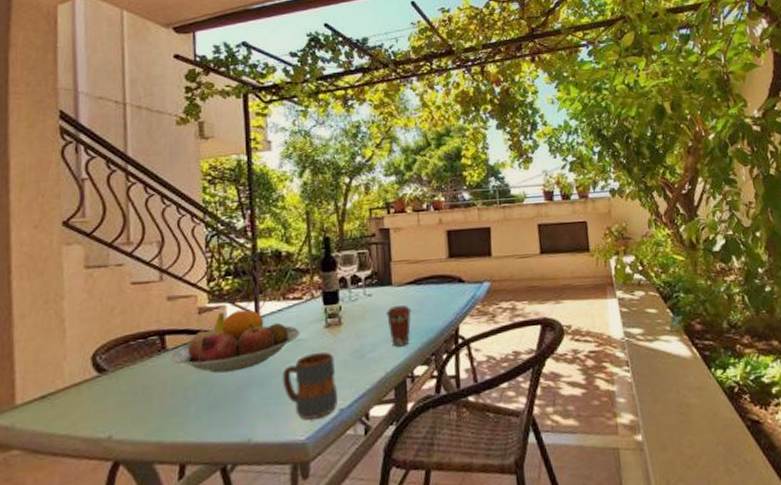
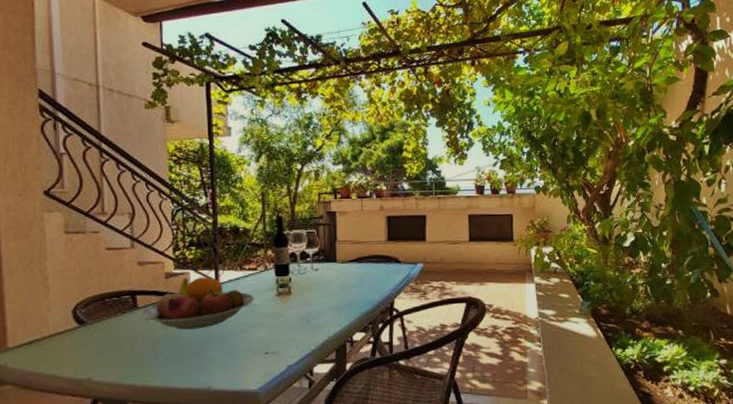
mug: present [282,352,337,420] -> none [238,316,286,373]
coffee cup: present [386,305,412,347] -> none [331,280,353,315]

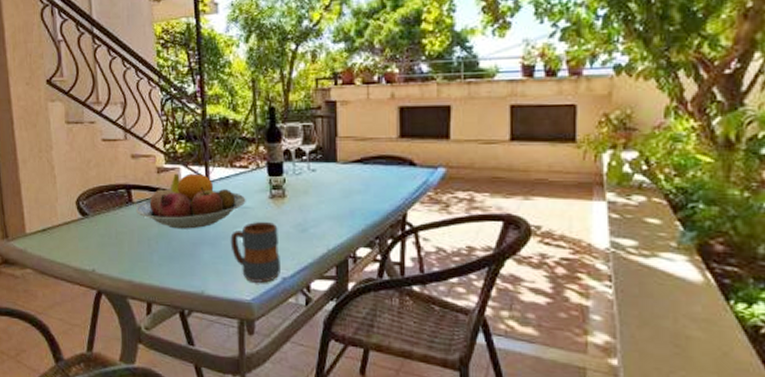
mug: none [238,316,286,373] -> present [230,221,280,283]

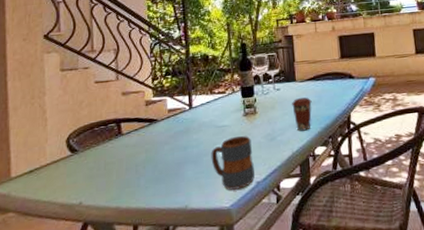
fruit bowl: present [135,173,246,229] -> none [124,102,224,153]
coffee cup: none [330,184,356,226] -> present [292,97,312,132]

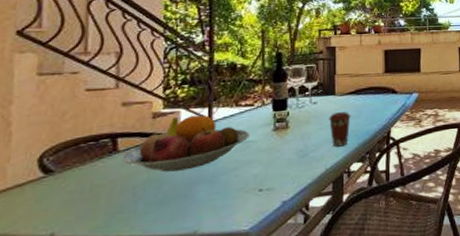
fruit bowl: none [124,102,224,153] -> present [120,115,250,172]
mug: present [211,135,255,190] -> none [230,152,281,212]

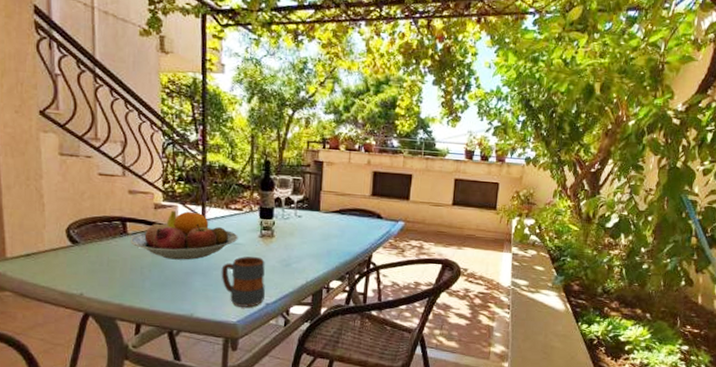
mug: none [230,152,281,212] -> present [221,256,265,307]
coffee cup: present [329,112,351,147] -> none [312,229,334,263]

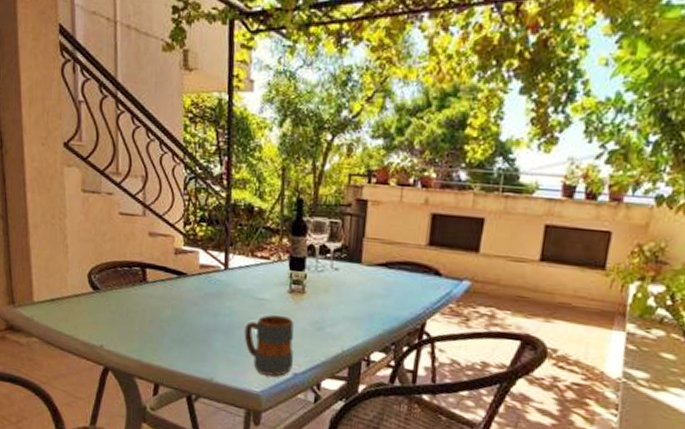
fruit bowl: present [130,210,238,260] -> none [149,256,264,316]

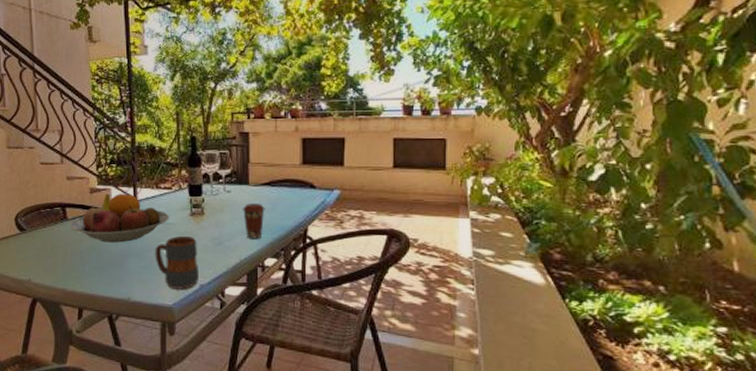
fruit bowl: none [149,256,264,316] -> present [69,193,169,243]
coffee cup: none [351,286,378,329] -> present [243,204,265,239]

